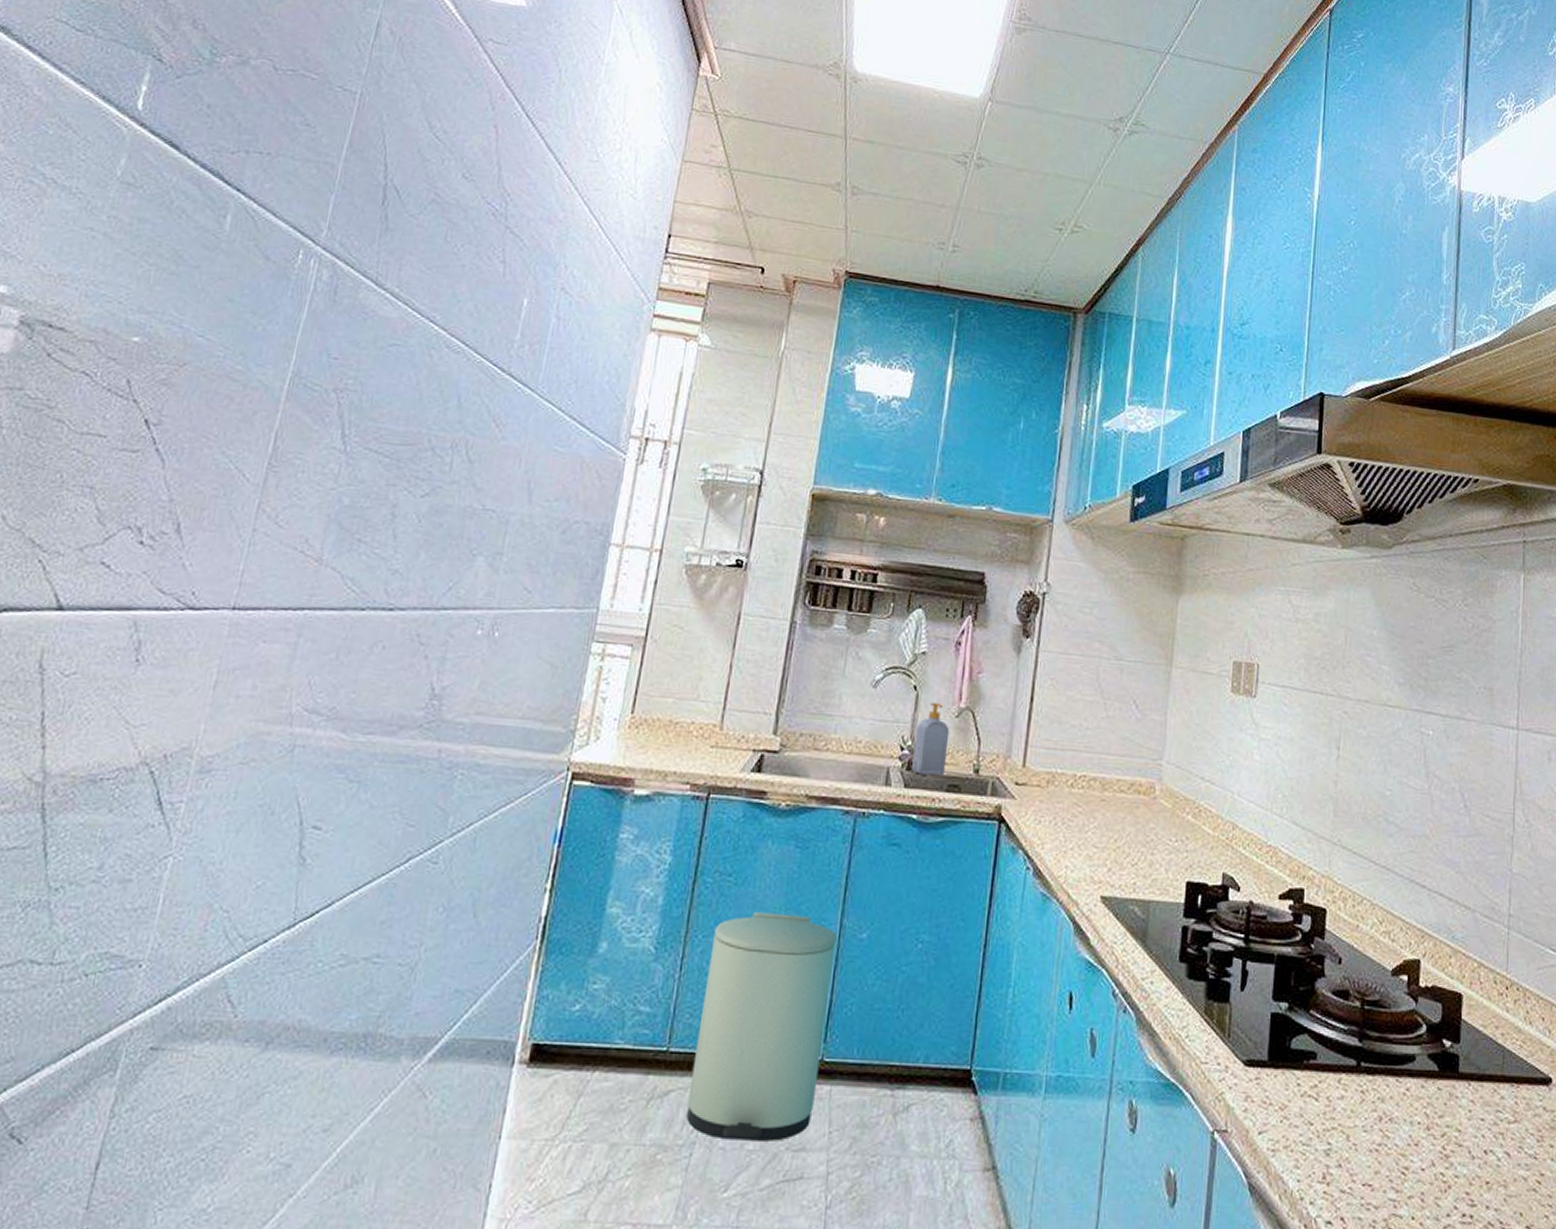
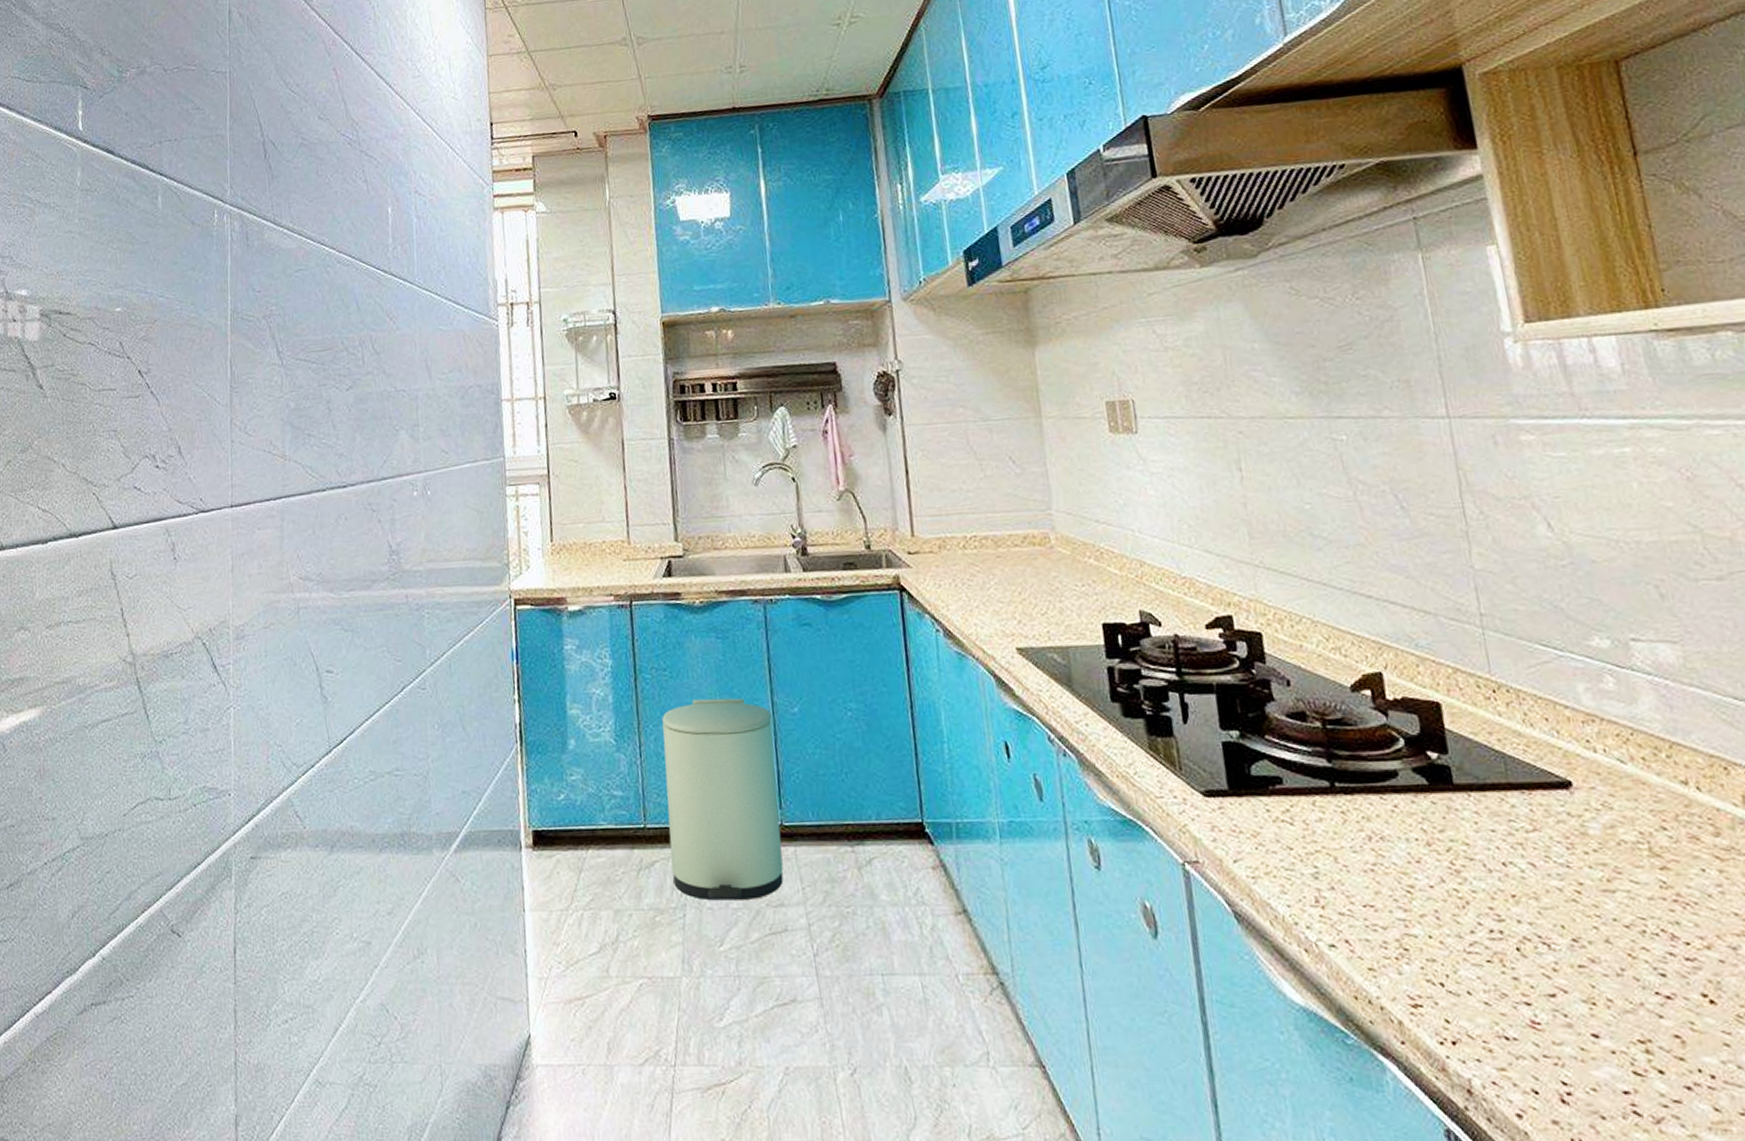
soap bottle: present [912,702,950,776] -> none [802,489,838,558]

